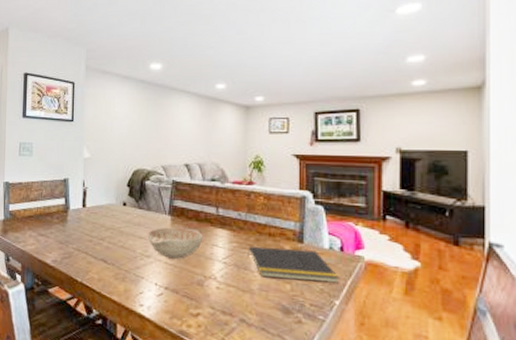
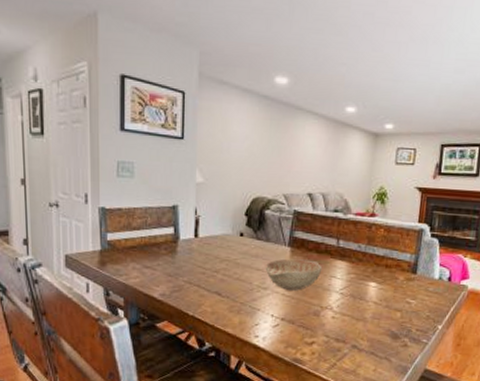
notepad: present [248,246,340,283] -> none [364,277,445,310]

